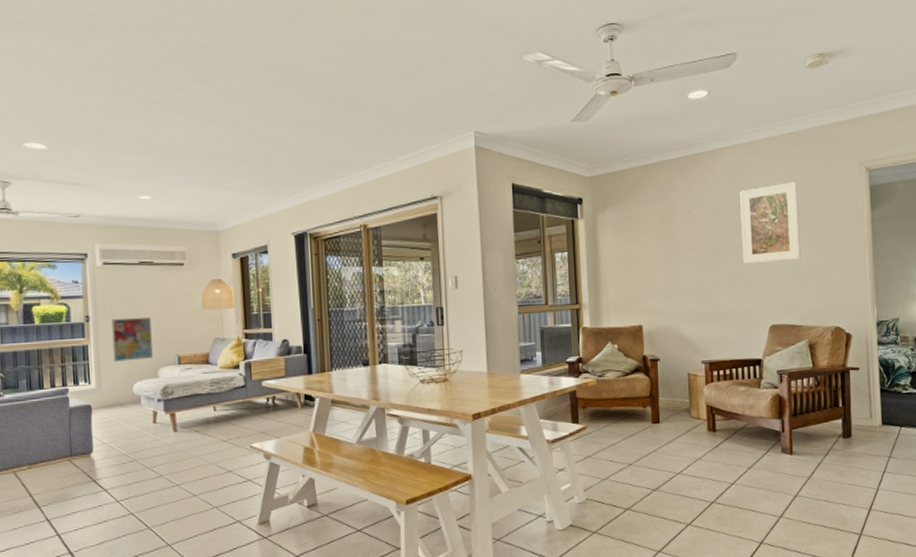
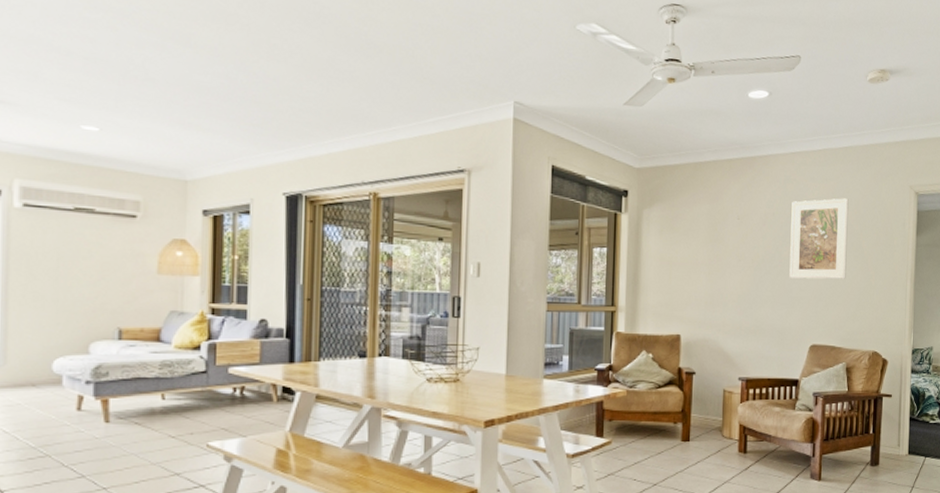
wall art: present [111,316,153,362] -> none [27,275,85,331]

